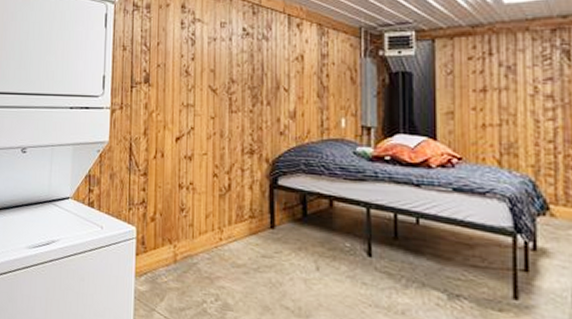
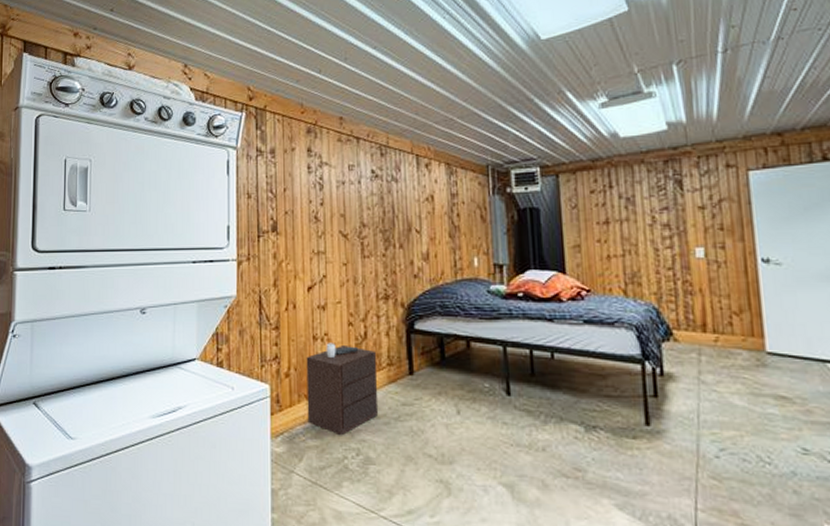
nightstand: none [170,192,240,281] -> present [306,343,379,436]

